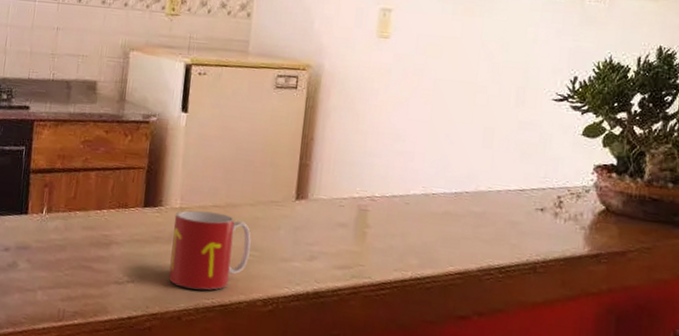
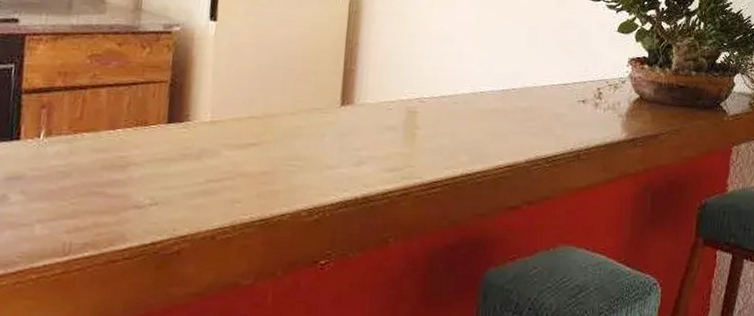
mug: present [169,210,251,290] -> none [199,123,293,206]

